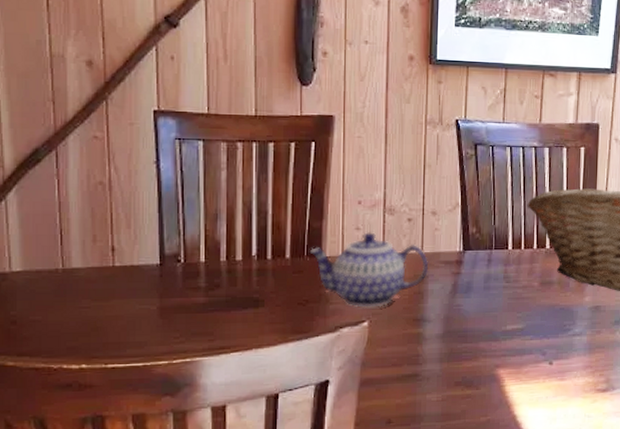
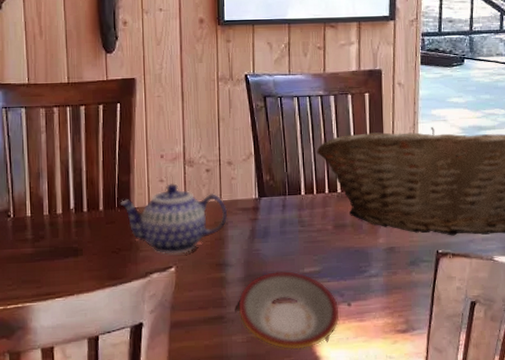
plate: none [434,327,540,409] -> present [238,270,340,350]

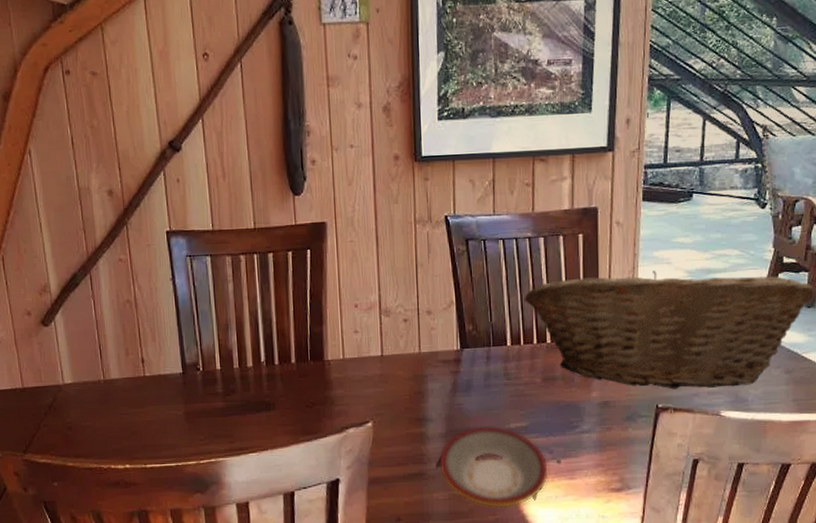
teapot: present [119,183,228,255] -> none [312,334,428,409]

